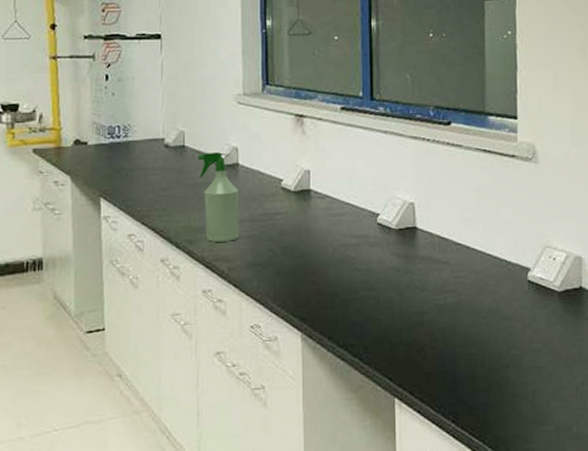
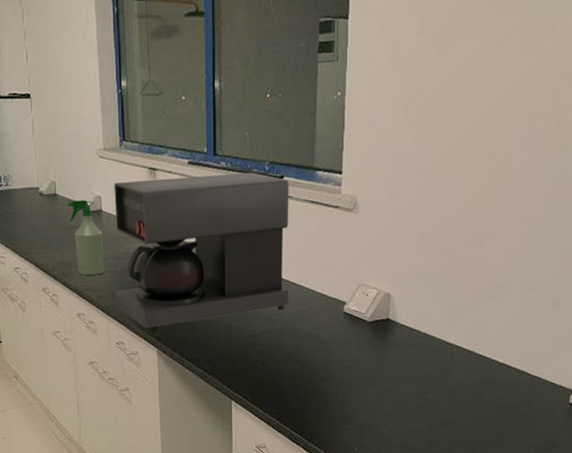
coffee maker: none [250,118,461,310] -> present [114,172,289,331]

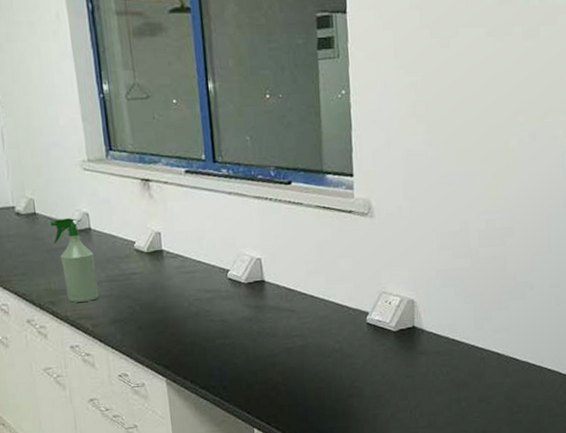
coffee maker: present [114,172,289,331] -> none [102,179,307,359]

